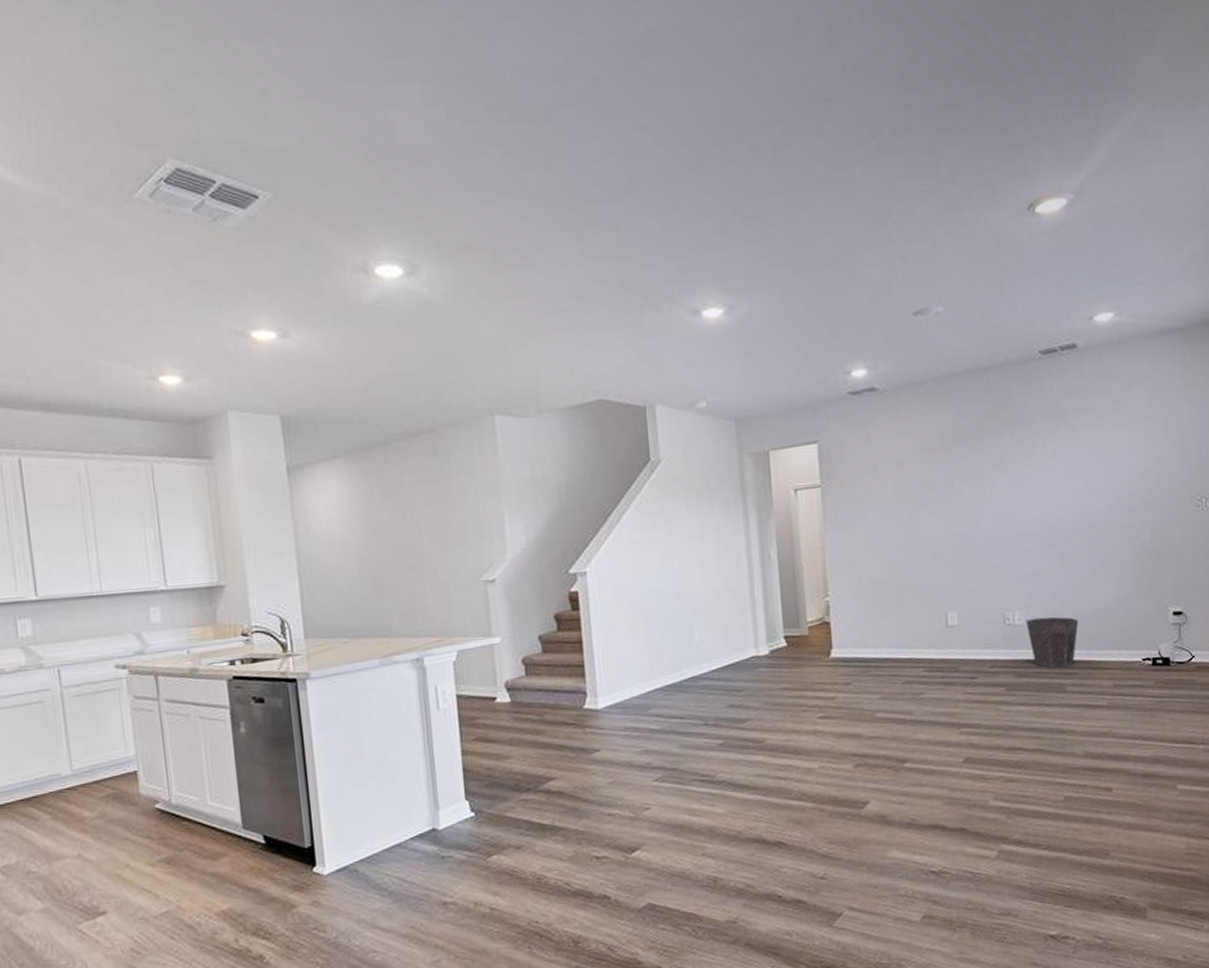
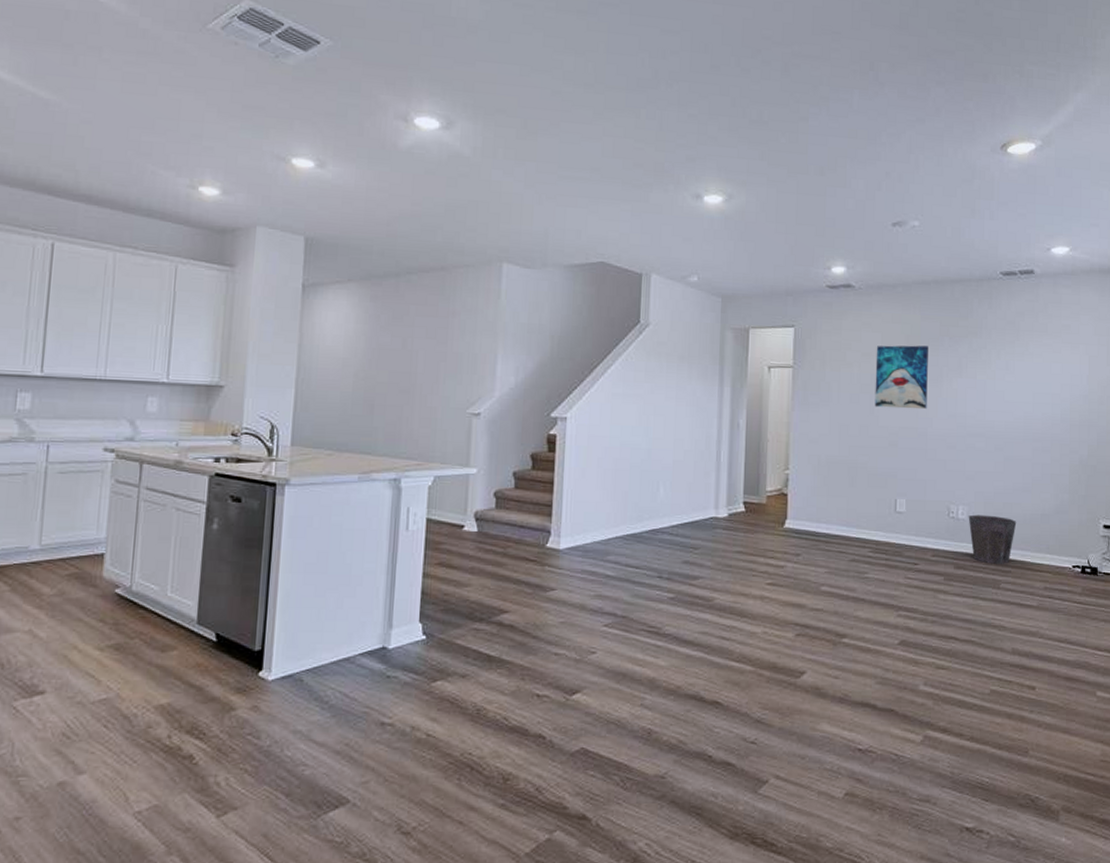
wall art: none [909,444,971,518] -> present [874,345,928,410]

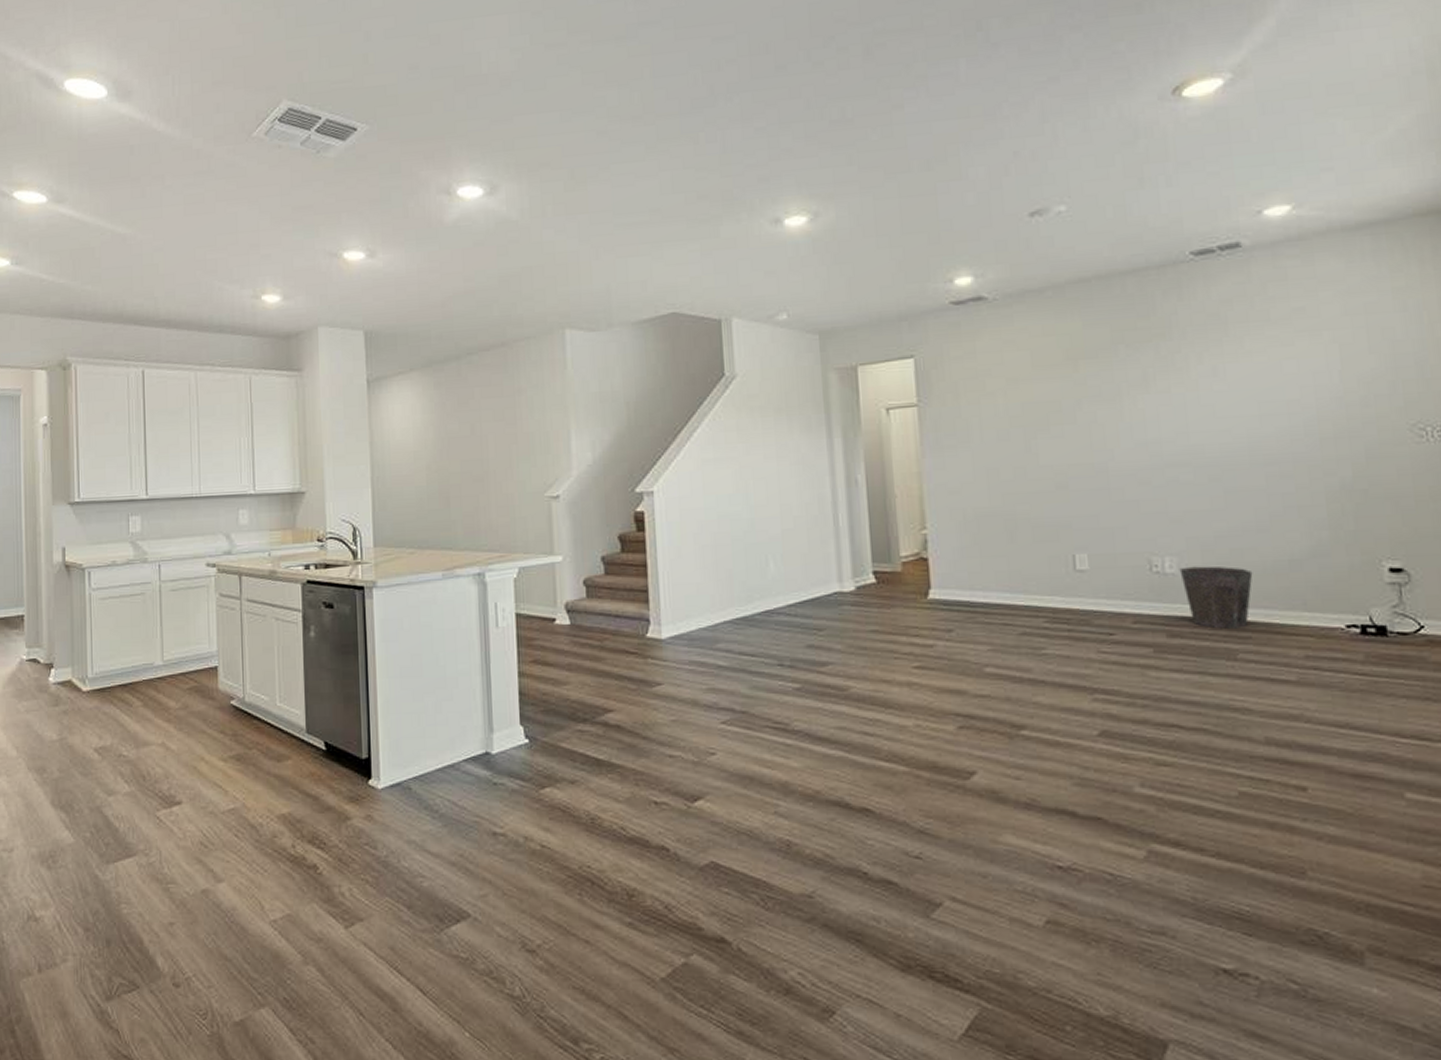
wall art: present [874,345,928,410] -> none [1025,359,1104,443]

